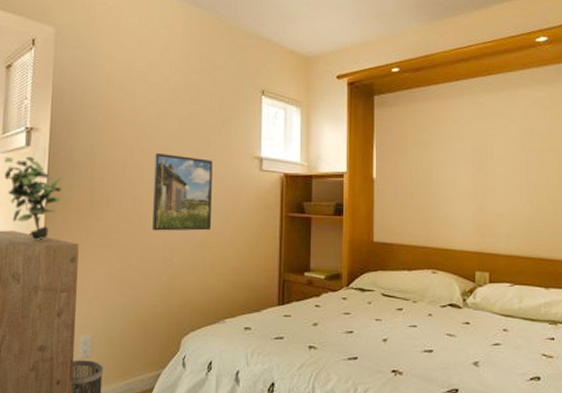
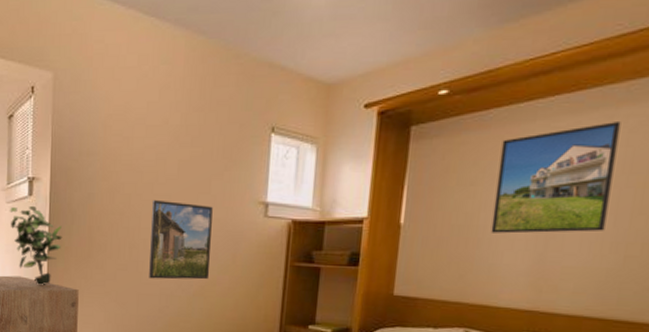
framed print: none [442,100,521,187] -> present [490,122,621,234]

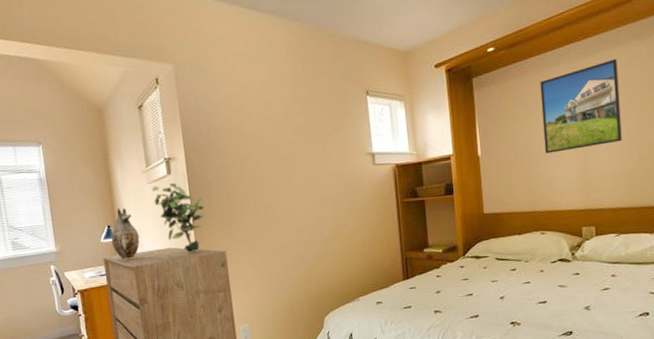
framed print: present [149,199,213,280] -> none [277,162,337,231]

